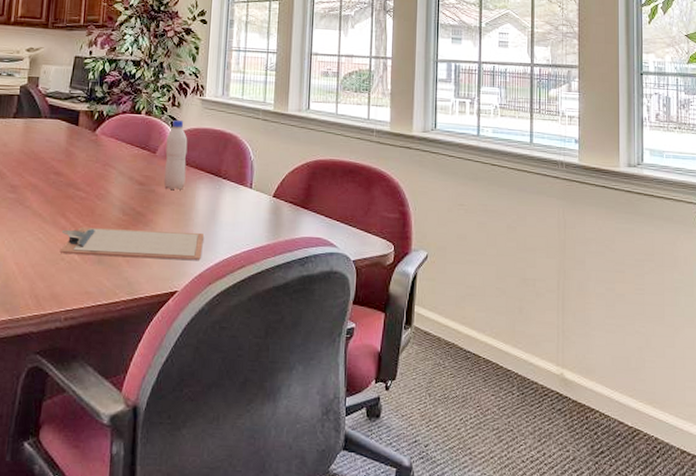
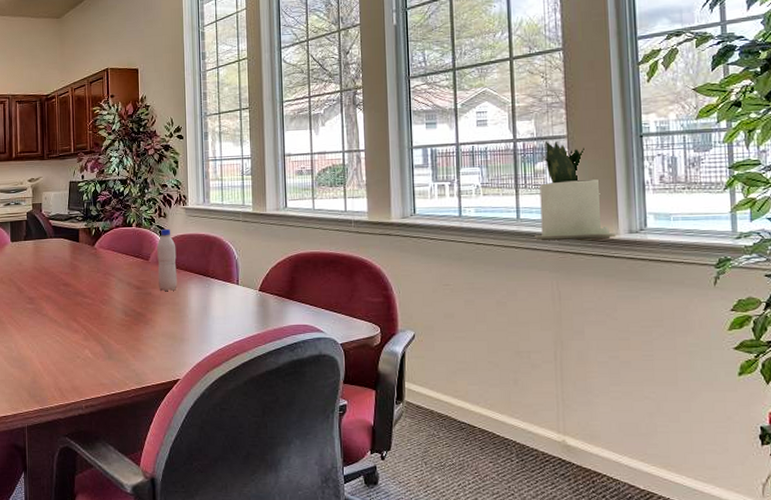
clipboard: present [61,227,204,260] -> none [75,327,199,352]
planter: none [545,69,618,171] -> present [535,141,618,241]

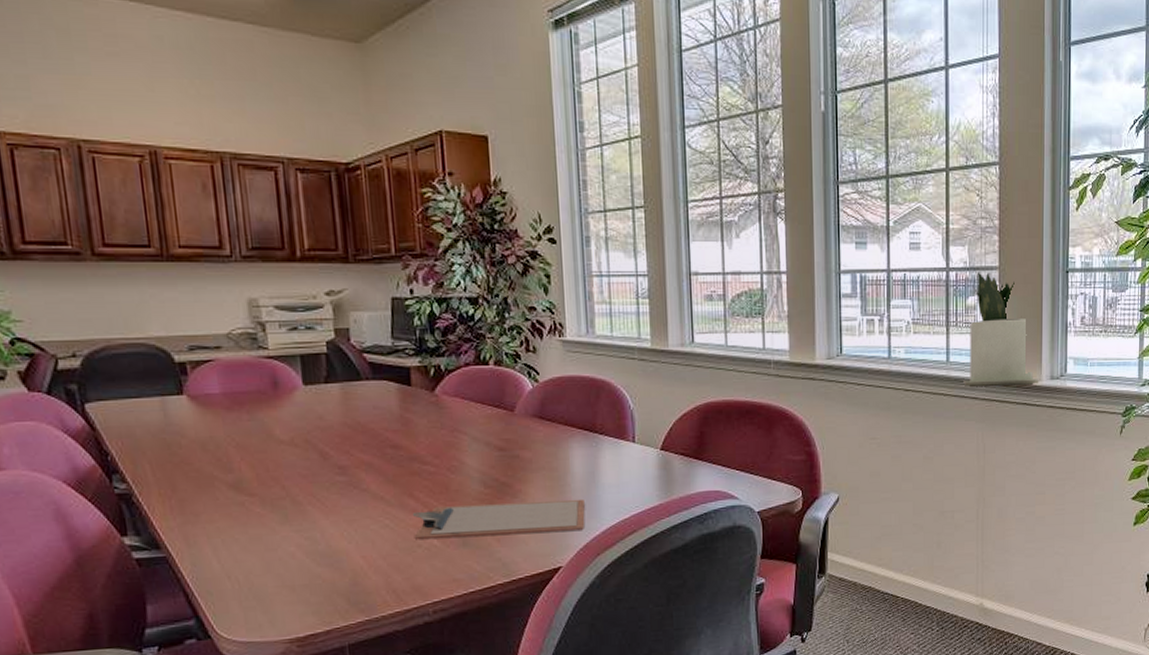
clipboard: none [75,327,199,352] -> present [412,499,585,539]
water bottle: present [157,228,177,292] -> none [525,368,555,454]

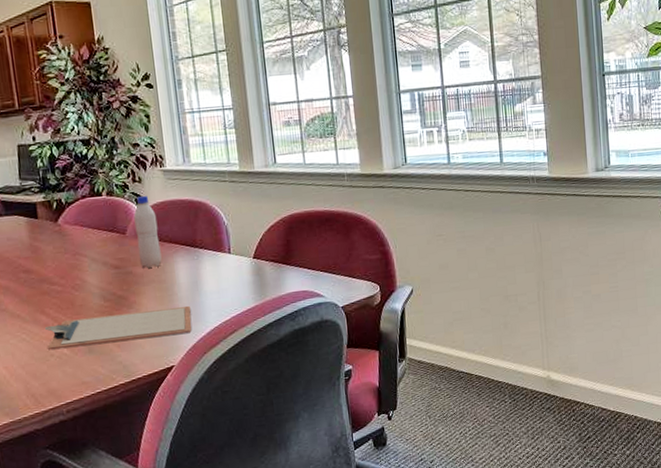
water bottle: none [525,368,555,454] -> present [133,195,162,269]
planter: present [963,272,1041,388] -> none [517,82,587,184]

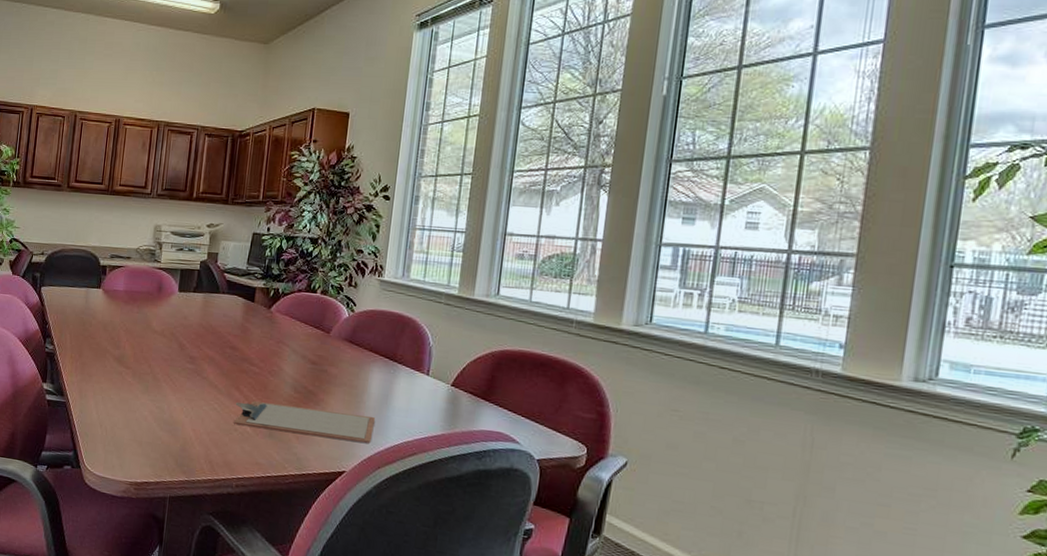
water bottle: present [133,195,162,269] -> none [336,300,364,372]

